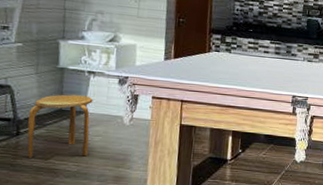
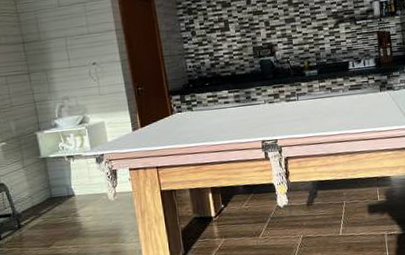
stool: present [27,94,93,158] -> none [24,179,84,248]

